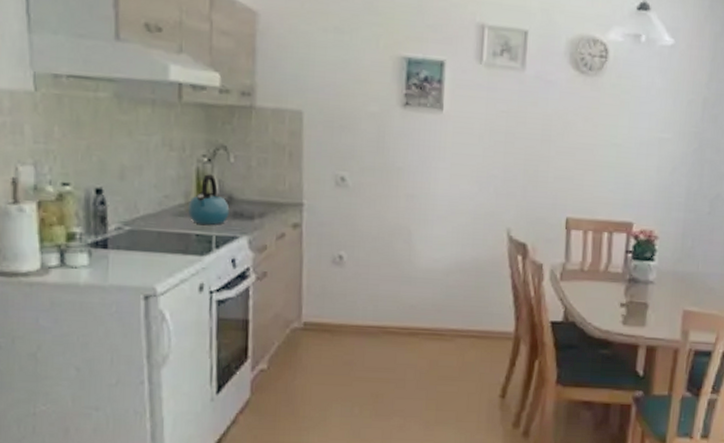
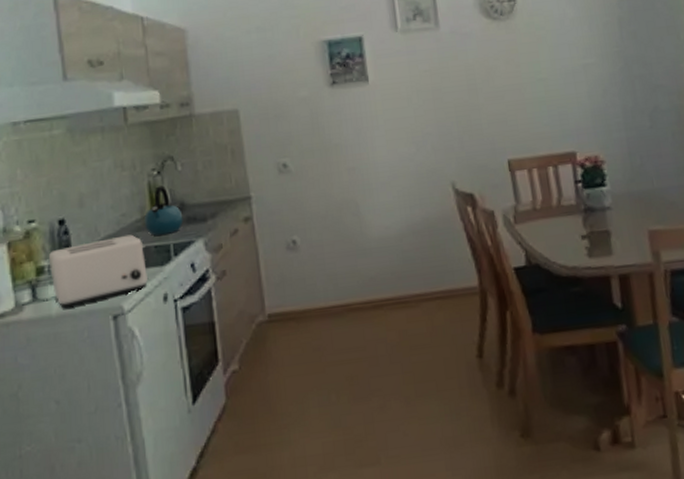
toaster: none [81,217,186,280] -> present [48,234,148,309]

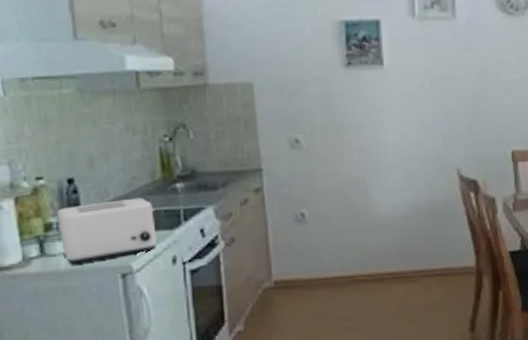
kettle: present [144,185,183,236] -> none [155,152,194,200]

